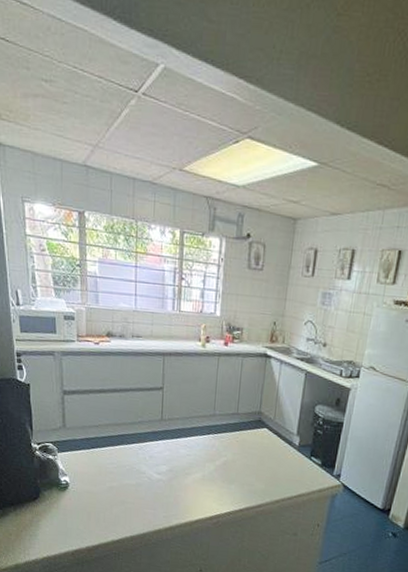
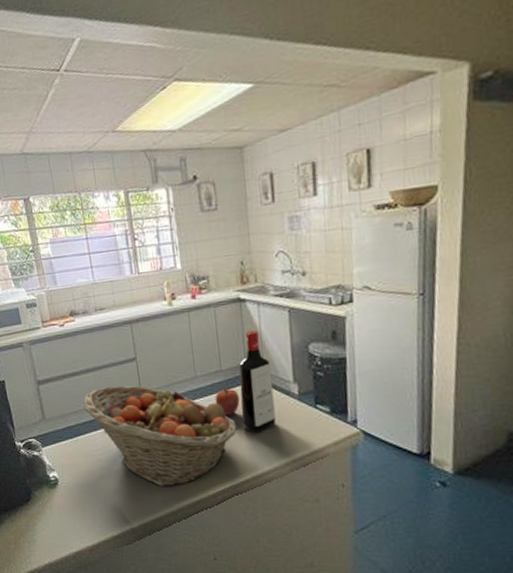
fruit basket: none [106,408,242,505] -> present [83,385,237,487]
apple: none [227,429,249,453] -> present [215,388,240,415]
liquor bottle: none [247,383,281,472] -> present [239,329,277,433]

